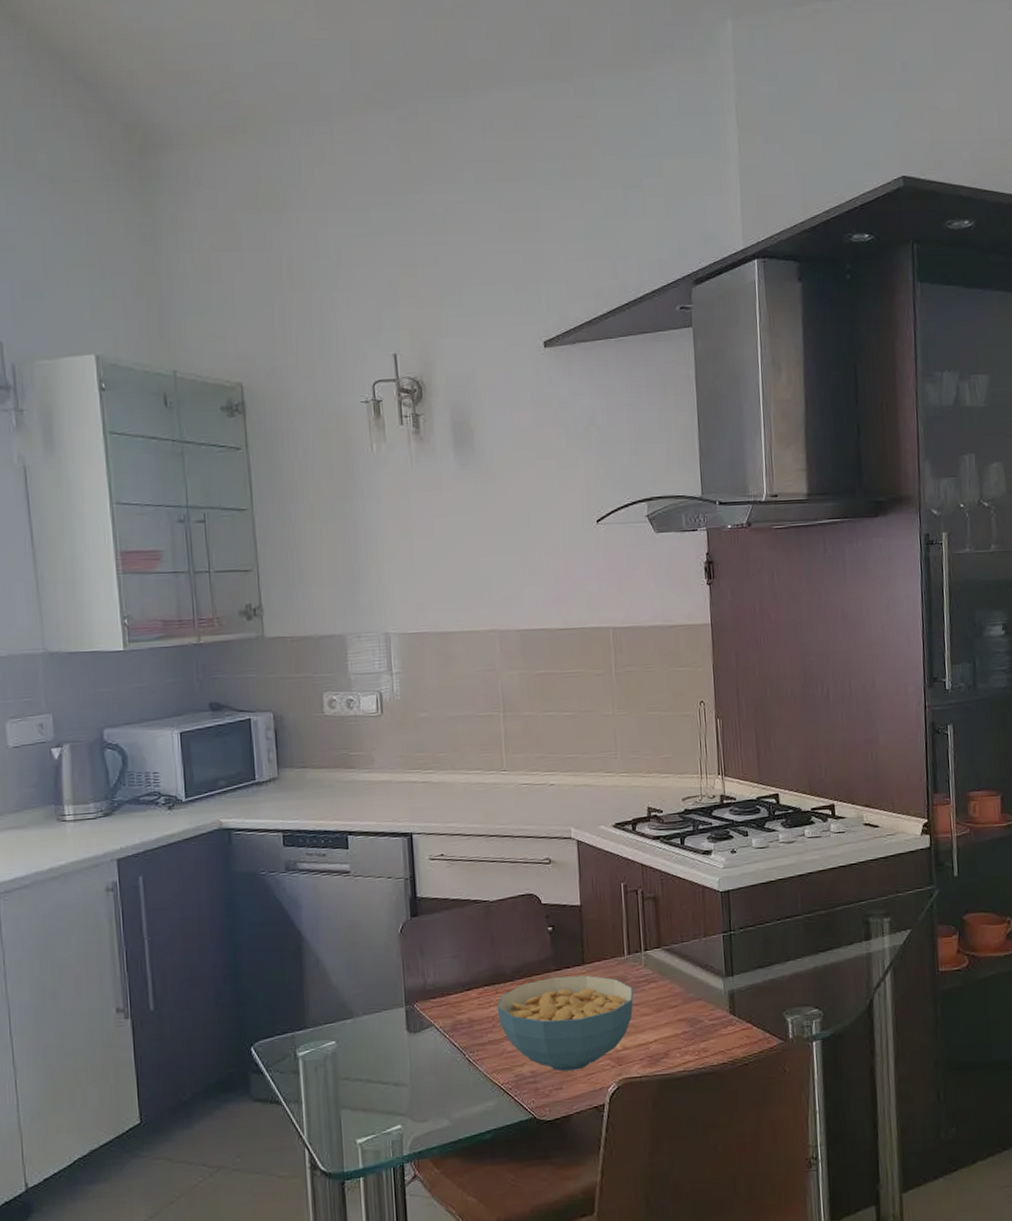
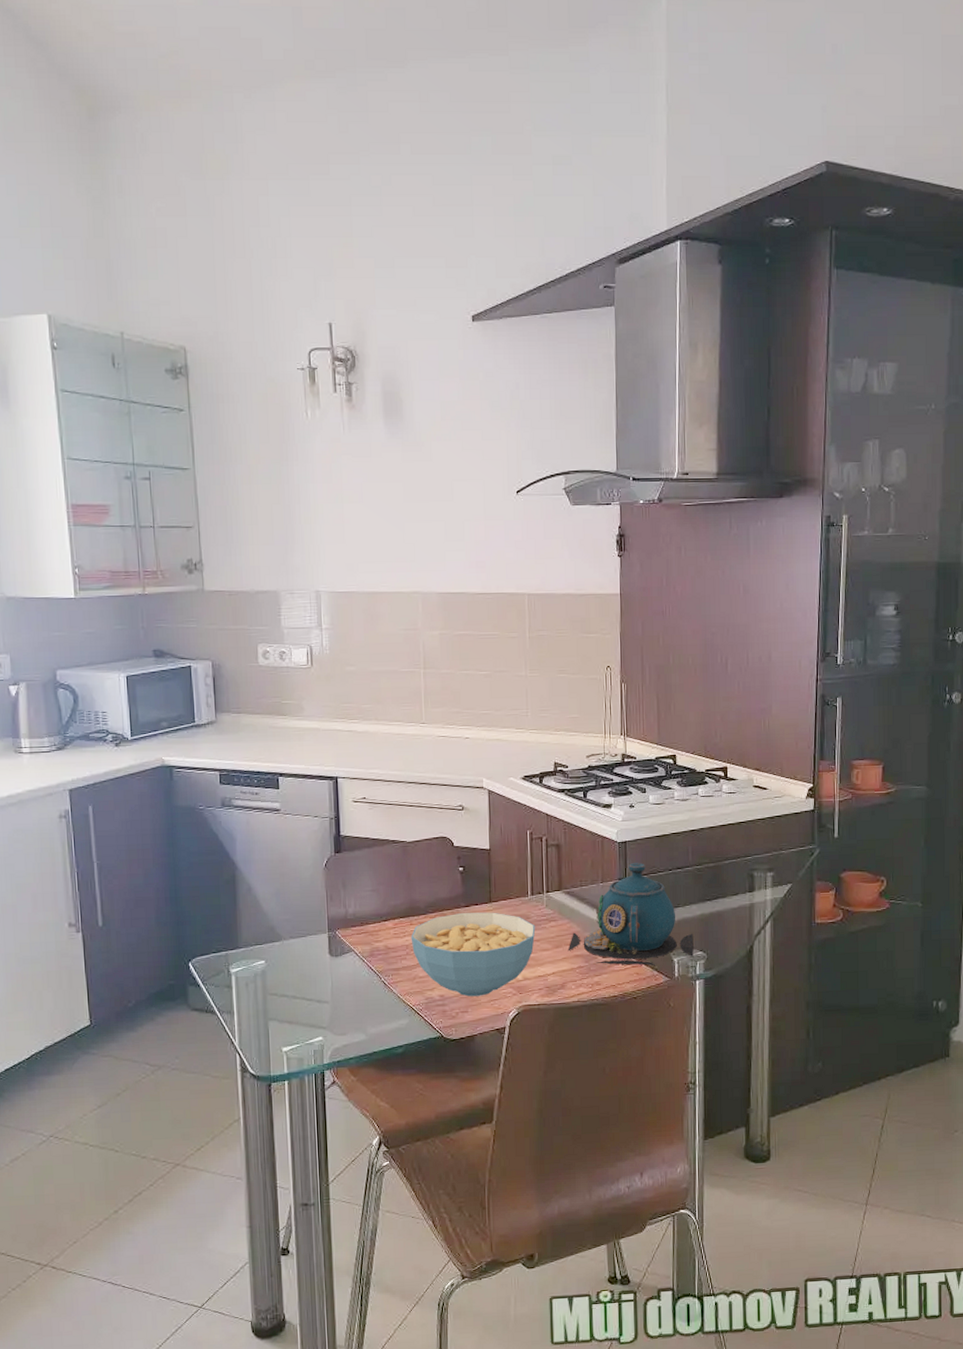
teapot: none [670,913,809,1028] -> present [567,863,694,966]

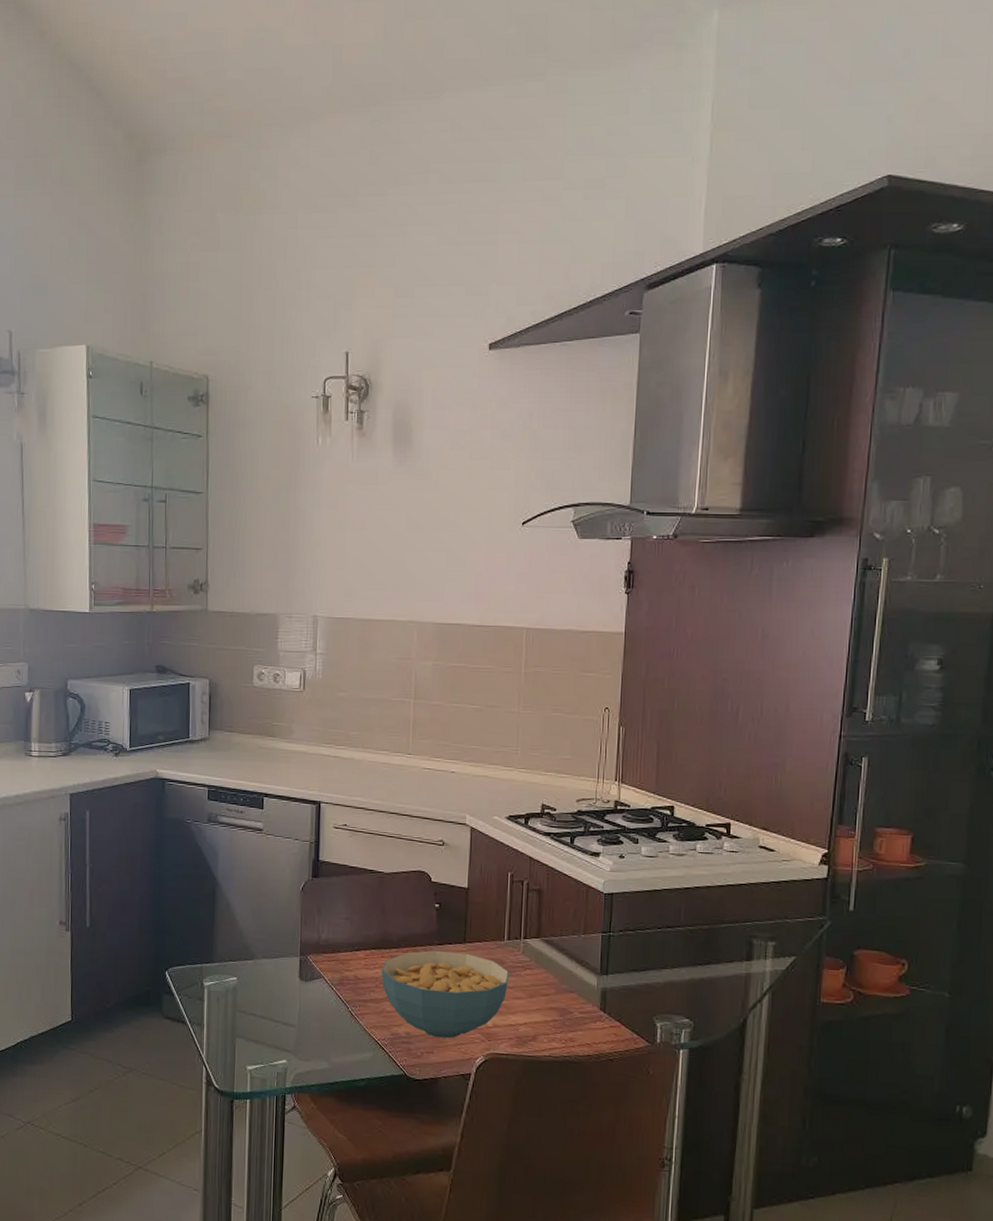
teapot: present [567,863,694,966] -> none [542,917,680,1028]

